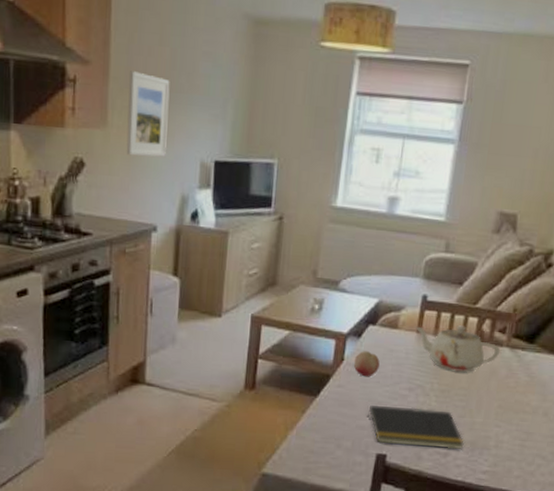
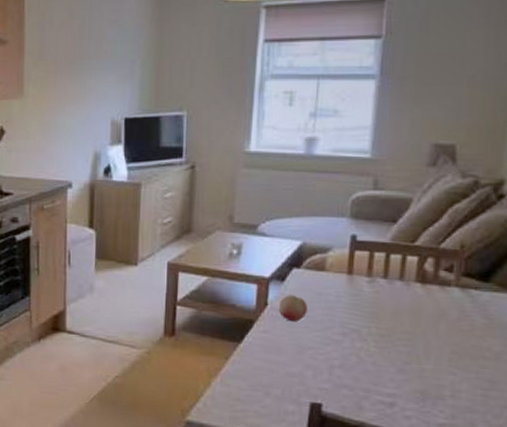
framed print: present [126,71,170,157] -> none [41,45,80,121]
notepad: present [366,404,465,450] -> none [296,350,413,399]
teapot: present [415,325,501,372] -> none [344,265,449,315]

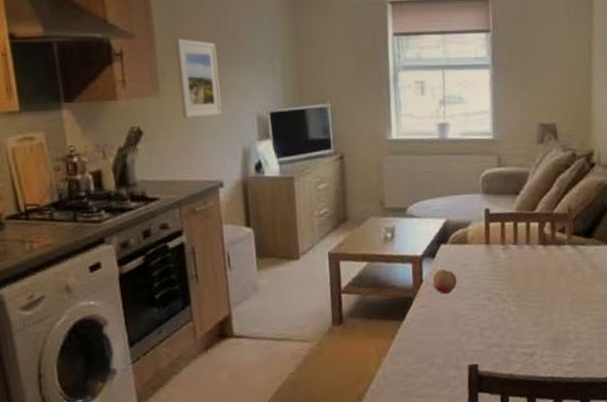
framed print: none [41,45,80,121] -> present [175,39,222,119]

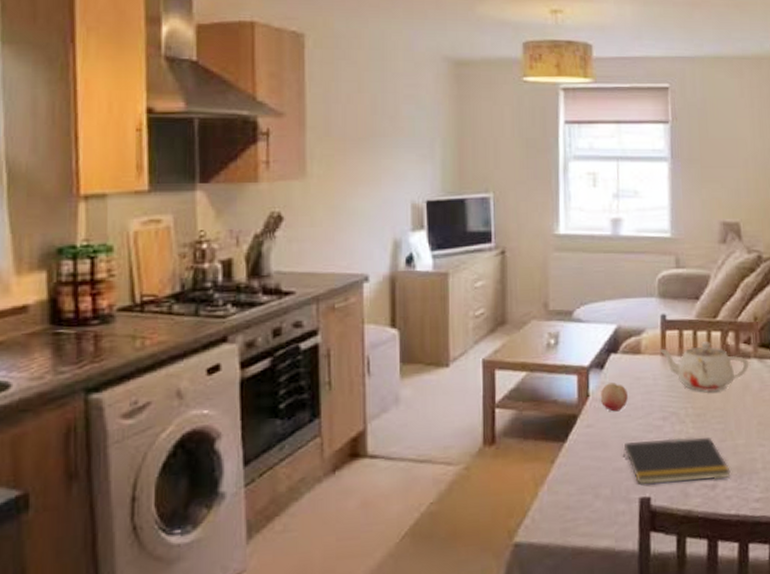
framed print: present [175,39,222,119] -> none [328,119,373,205]
notepad: none [453,313,547,355] -> present [622,436,731,486]
teapot: none [483,231,564,276] -> present [658,341,749,393]

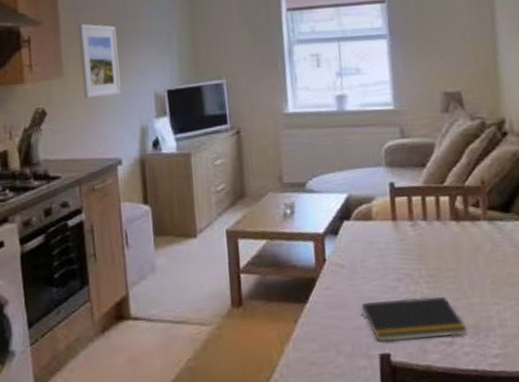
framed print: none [328,119,373,205] -> present [79,24,121,99]
fruit: present [600,383,628,412] -> none [336,247,363,275]
teapot: present [658,341,749,393] -> none [389,206,479,255]

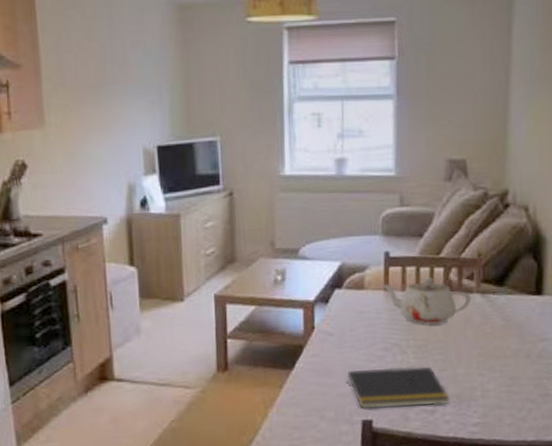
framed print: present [79,24,121,99] -> none [62,69,107,152]
teapot: none [389,206,479,255] -> present [381,277,472,326]

